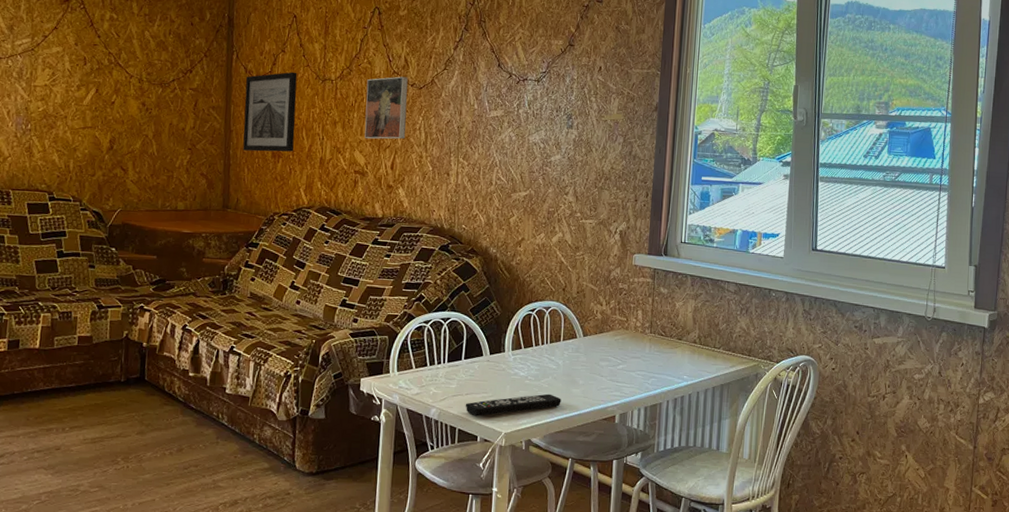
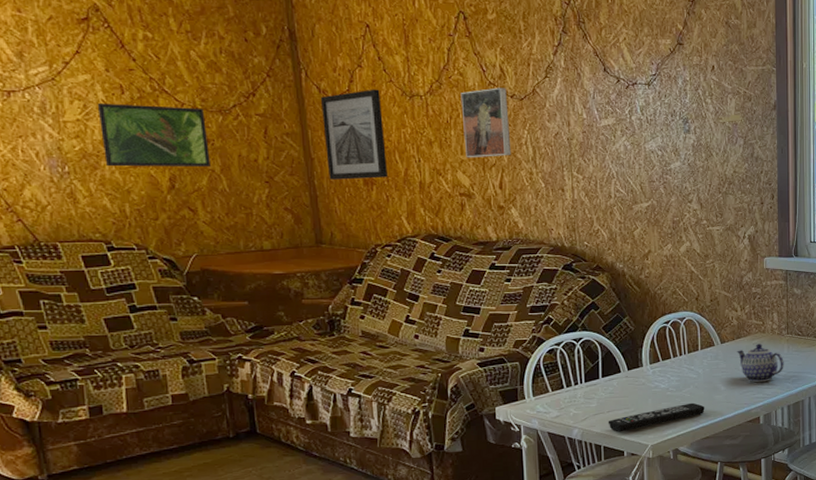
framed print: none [61,71,148,132] -> present [97,102,211,167]
teapot: none [598,340,645,381] -> present [737,344,784,383]

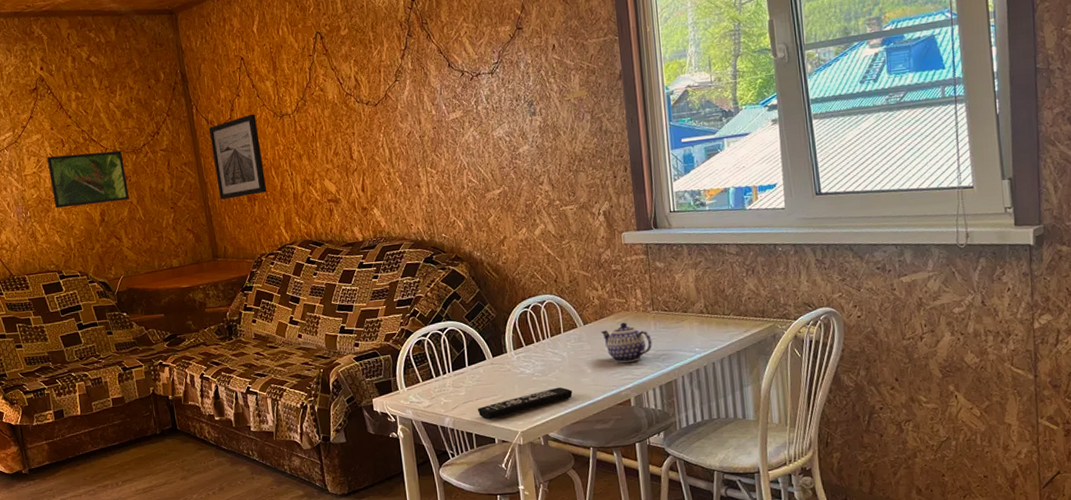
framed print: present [460,87,512,158] -> none [322,96,371,166]

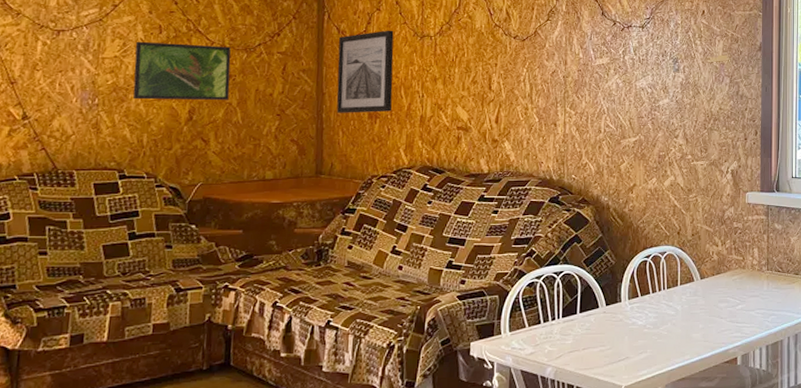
remote control: present [477,387,573,420] -> none [582,341,682,372]
teapot: present [601,322,652,363] -> none [716,280,764,321]

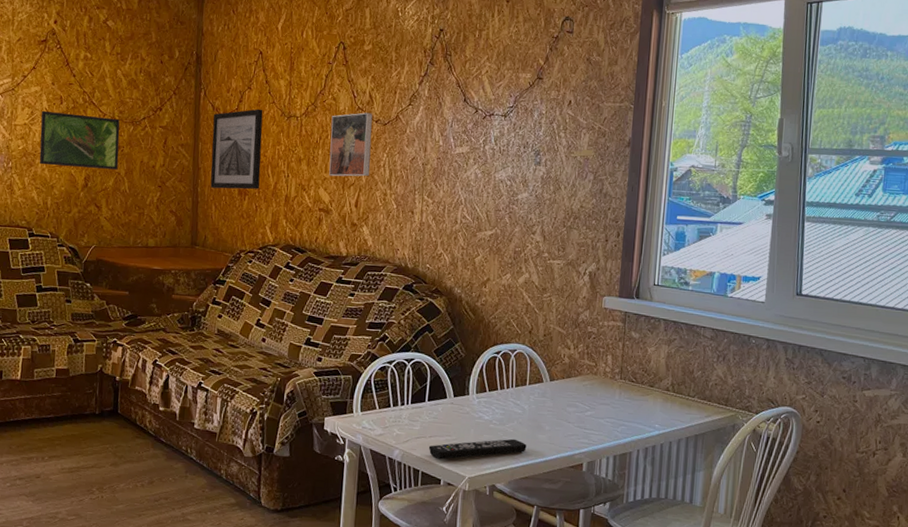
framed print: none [466,29,511,94] -> present [329,112,373,177]
remote control: none [582,341,682,372] -> present [428,438,527,460]

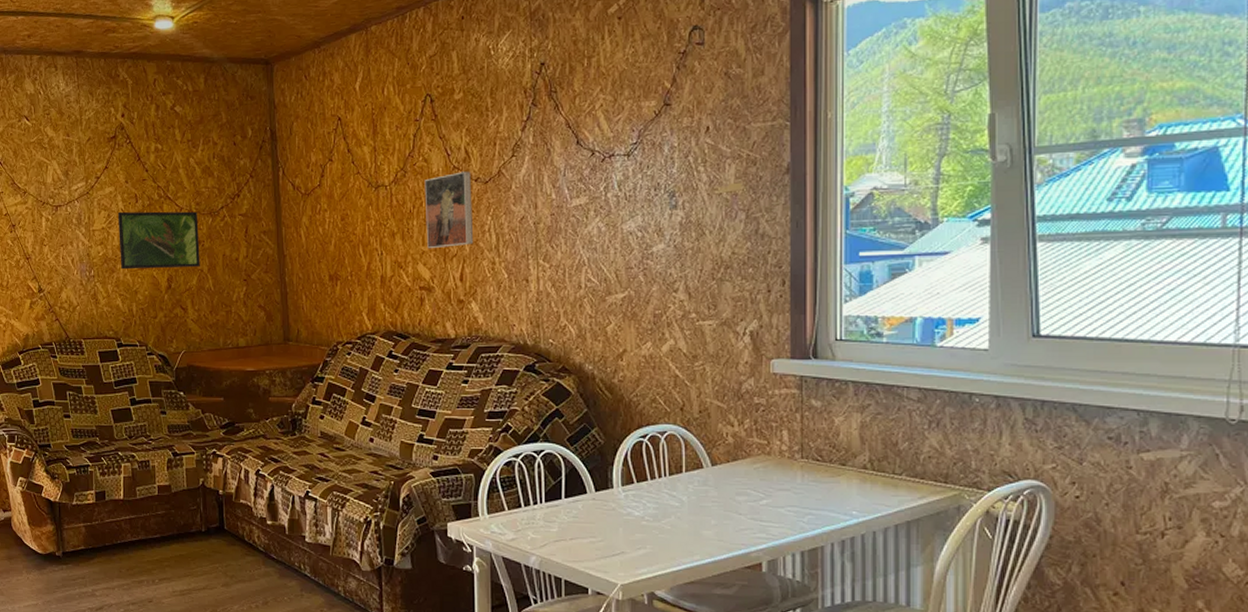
wall art: present [210,109,263,190] -> none [294,182,352,276]
remote control: present [428,438,527,460] -> none [570,537,689,565]

